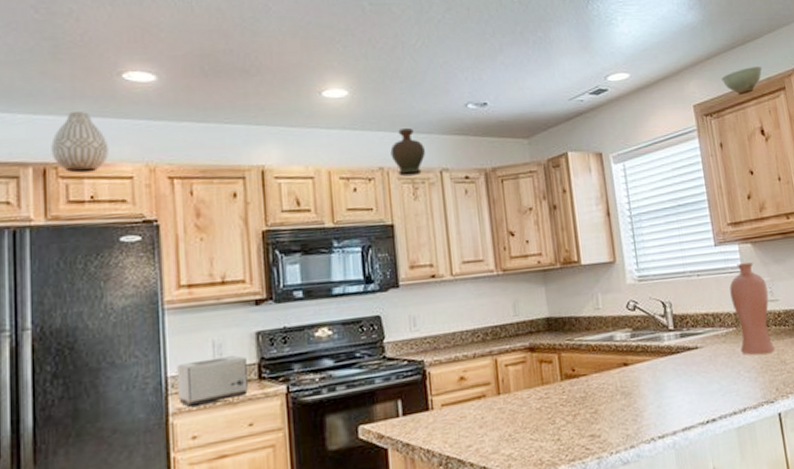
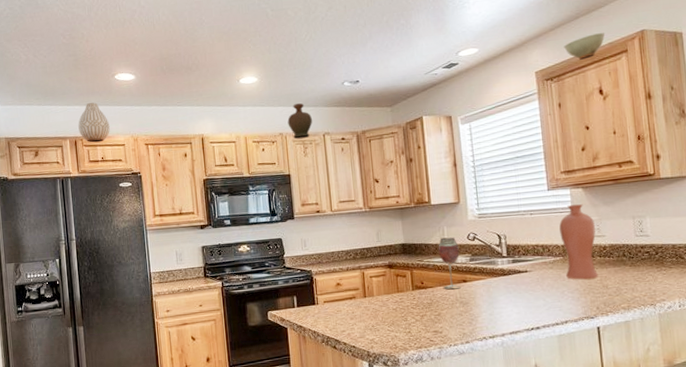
toaster: present [177,355,248,407] -> none [156,261,198,292]
wineglass: none [591,306,622,377] -> present [438,237,461,290]

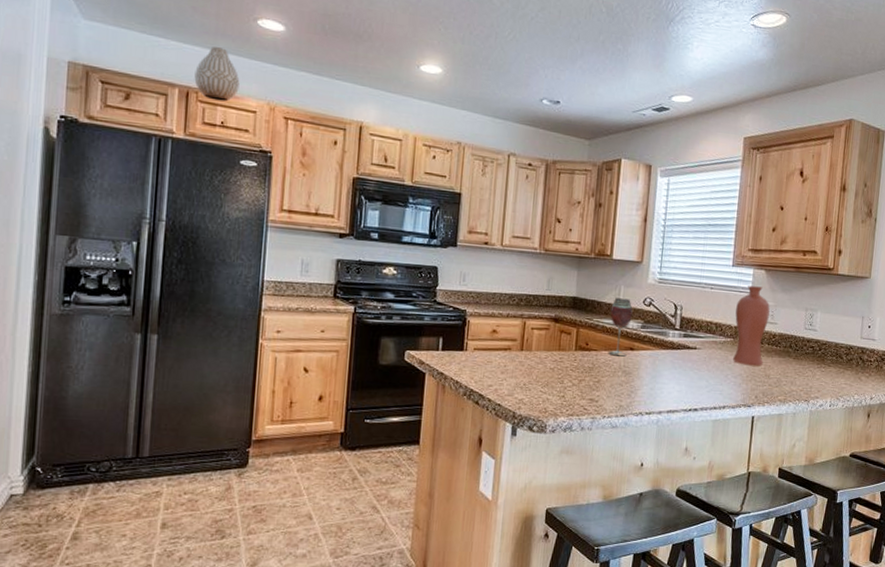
decorative vase: present [287,103,312,140] -> none [469,111,499,155]
bowl: present [564,33,605,60] -> none [776,111,817,136]

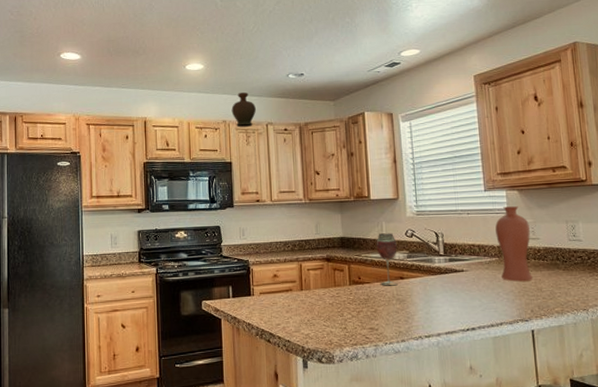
vase: present [194,46,240,102] -> none [19,79,52,120]
decorative vase: none [469,111,499,155] -> present [231,92,256,128]

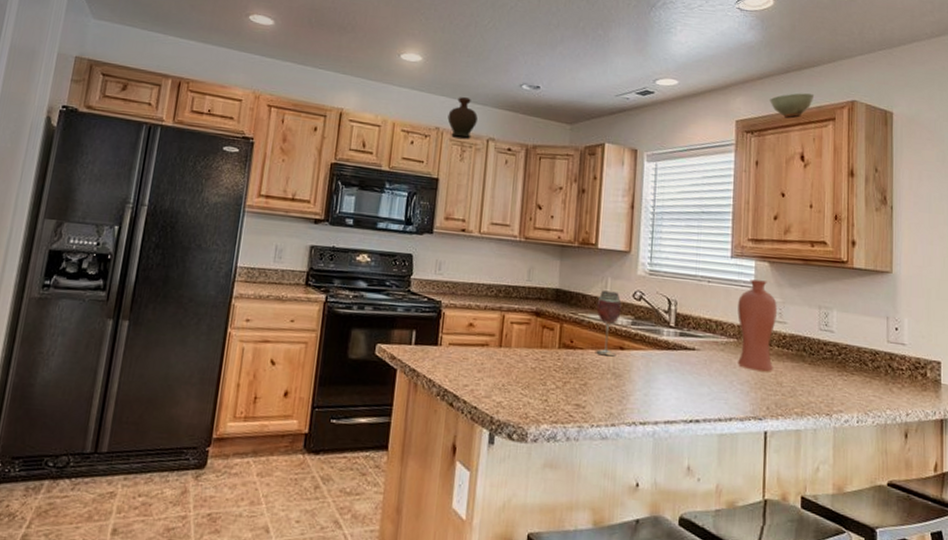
bowl: none [501,42,540,67] -> present [770,93,815,119]

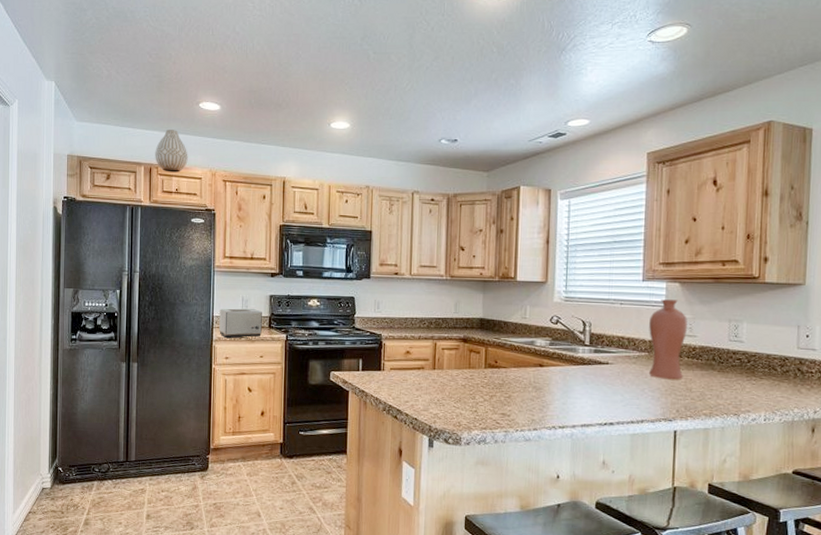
vase: none [186,39,229,91] -> present [155,129,188,172]
toaster: none [241,258,299,297] -> present [219,308,262,338]
decorative vase: present [447,97,478,140] -> none [376,157,402,195]
wineglass: present [596,290,622,357] -> none [517,317,540,373]
bowl: present [770,93,815,119] -> none [682,119,729,145]

